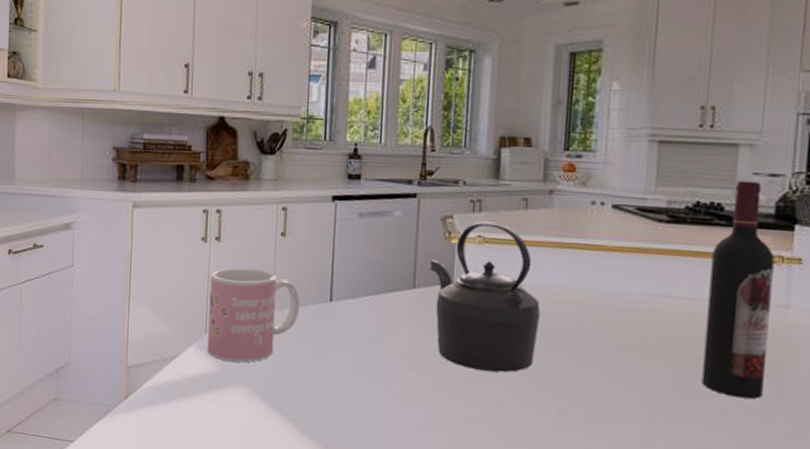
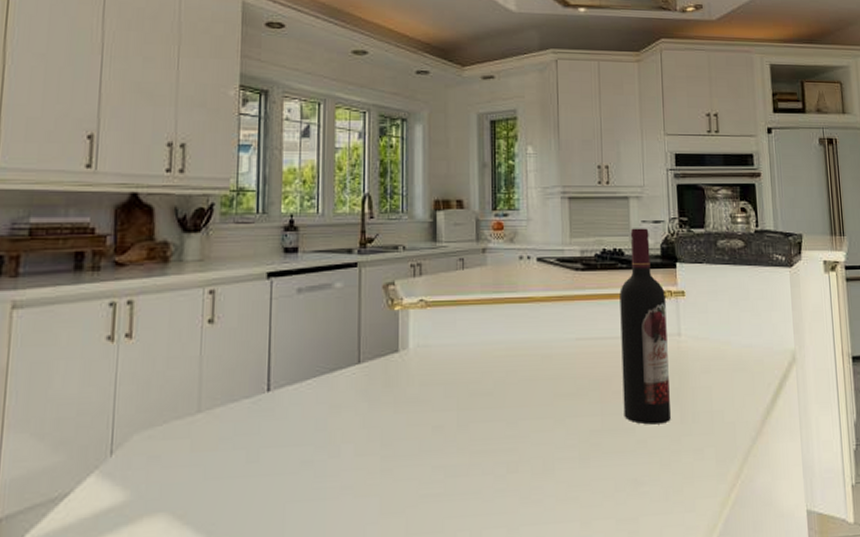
mug: present [207,267,300,363] -> none [113,366,233,487]
kettle: present [429,221,541,373] -> none [374,285,484,442]

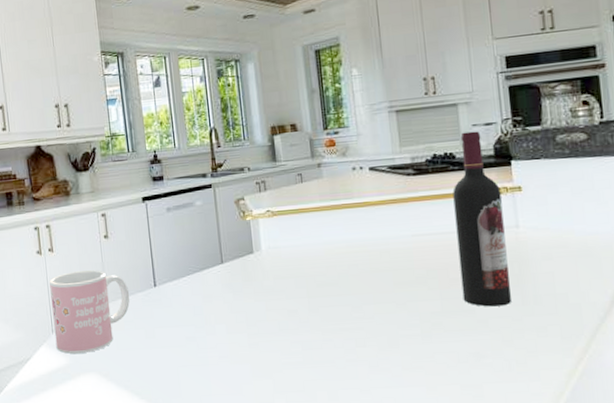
mug: none [113,366,233,487] -> present [49,270,130,354]

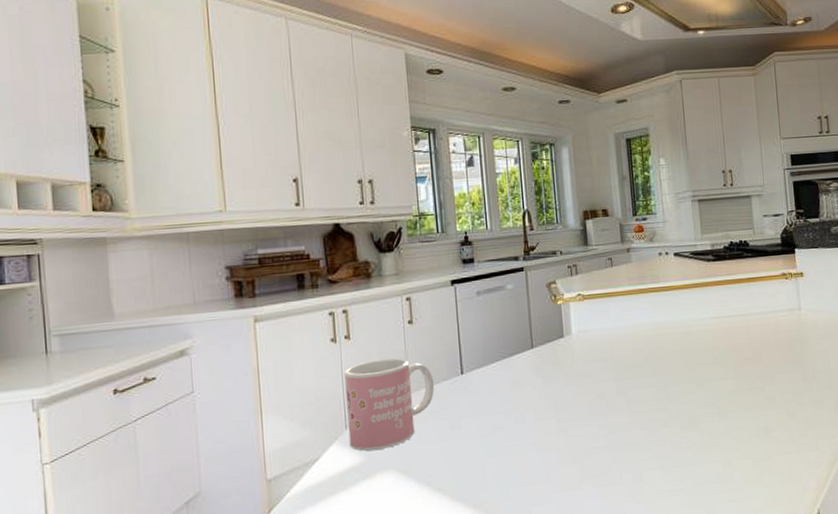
wine bottle: present [453,131,511,307] -> none [746,221,795,384]

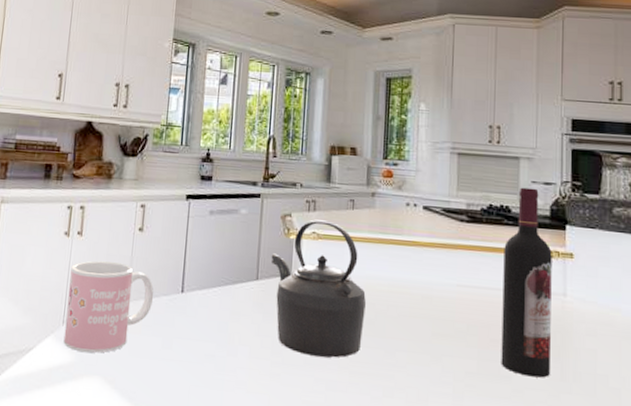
kettle: none [542,281,636,407] -> present [271,219,367,358]
wine bottle: none [746,221,795,384] -> present [501,187,552,378]

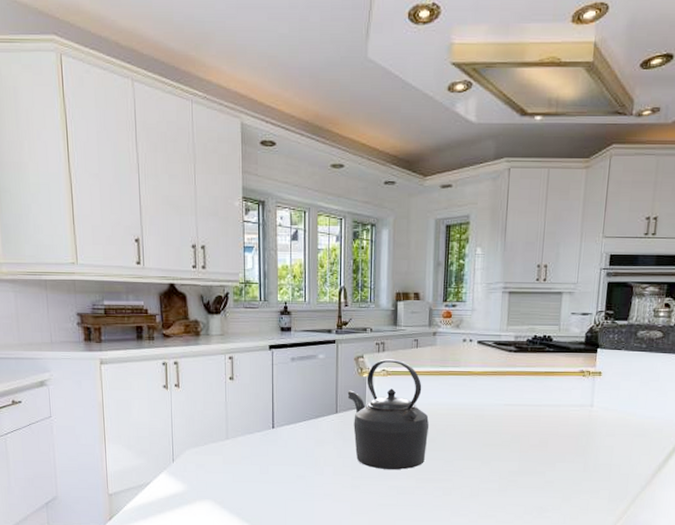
mug: present [63,260,154,353] -> none [173,408,249,483]
wine bottle: present [501,187,552,378] -> none [537,319,584,471]

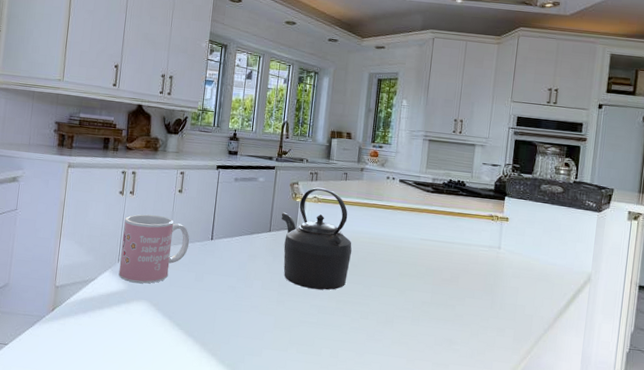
mug: none [173,408,249,483] -> present [118,214,190,284]

